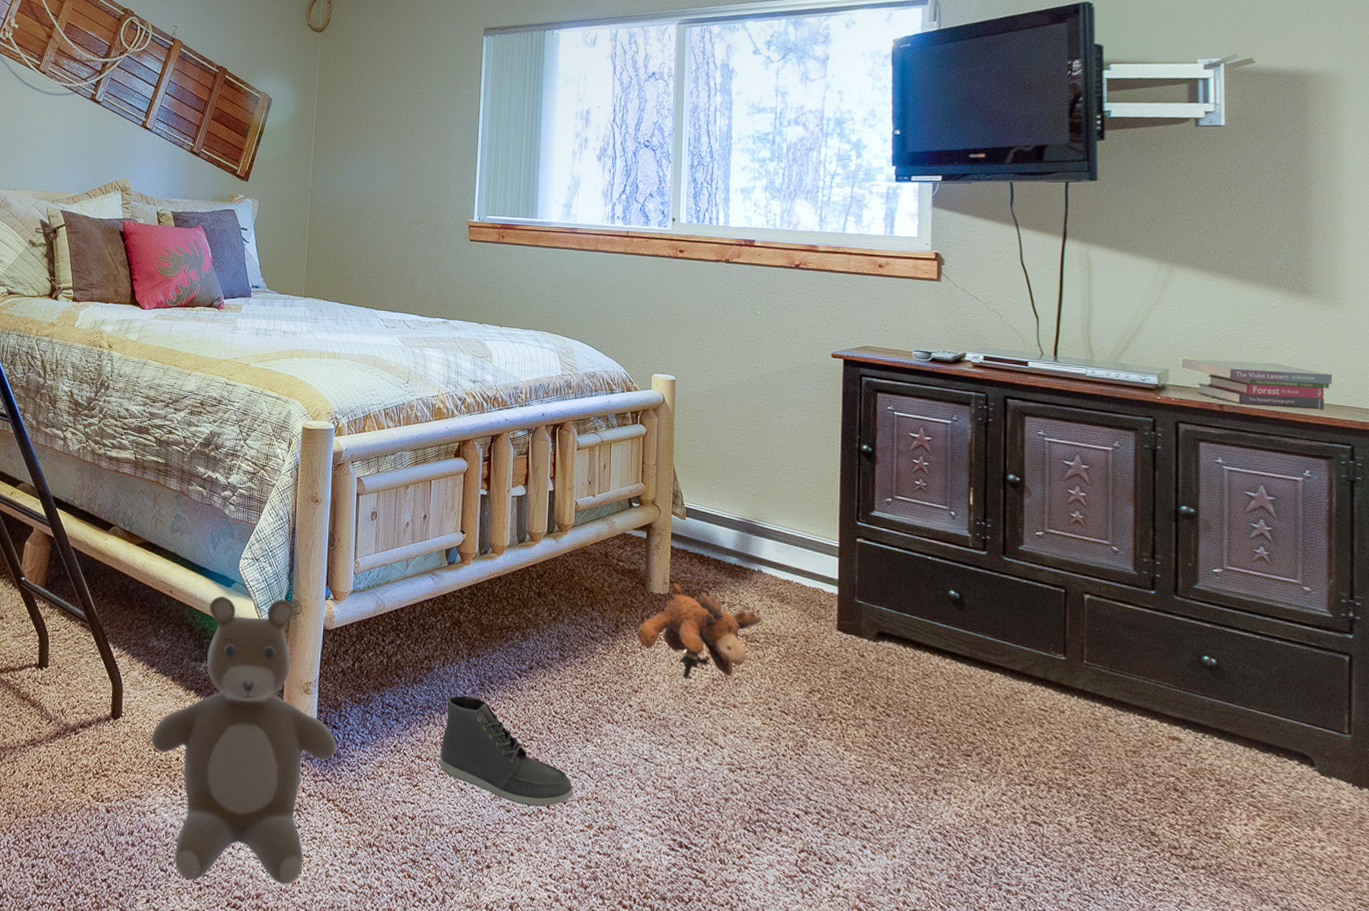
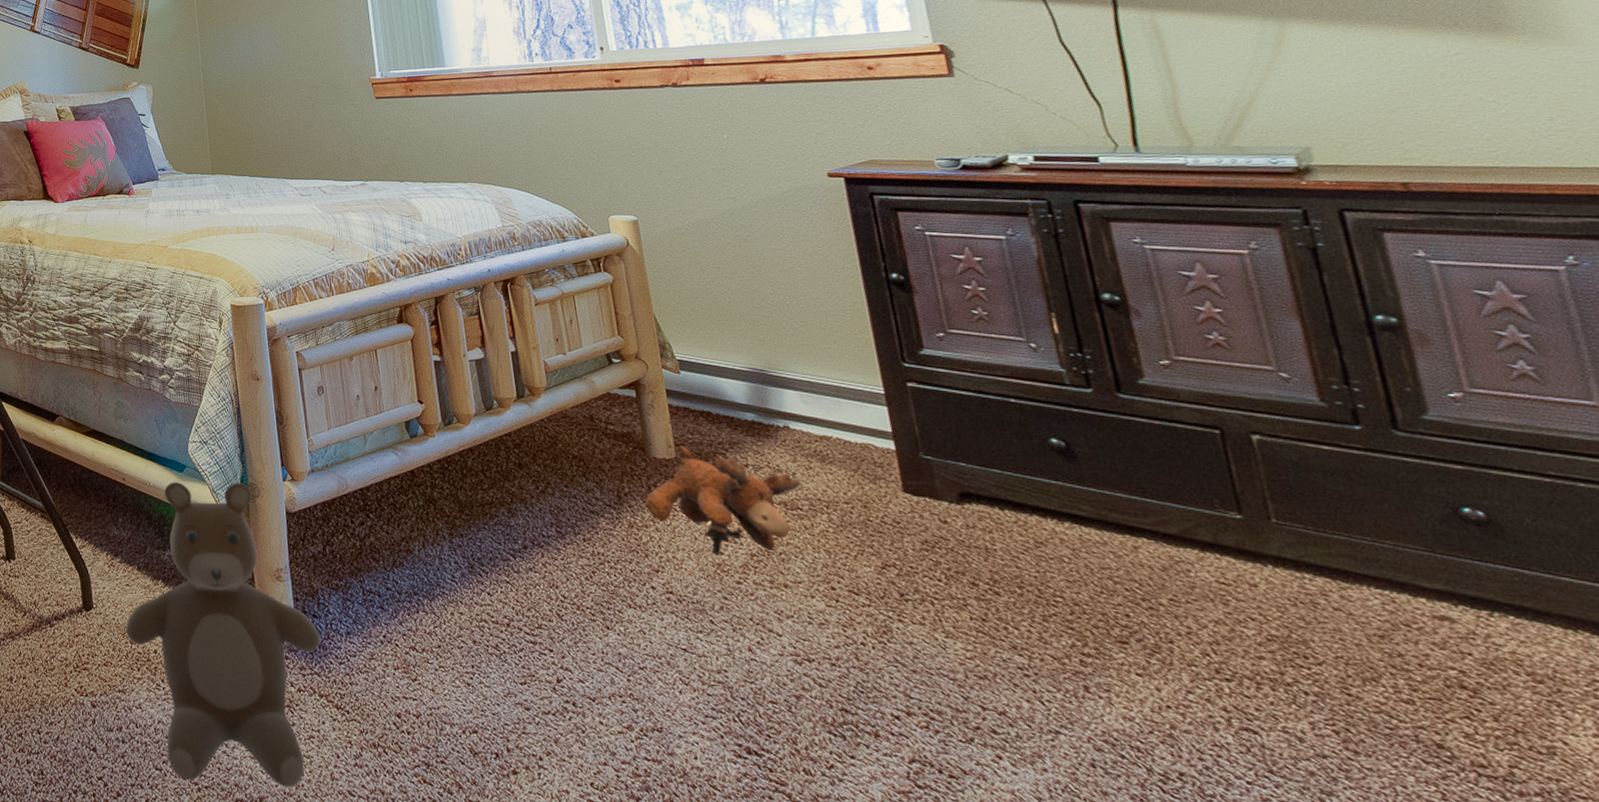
sneaker: present [440,695,573,807] -> none [435,579,602,704]
books: present [1181,358,1332,409] -> none [1326,123,1581,180]

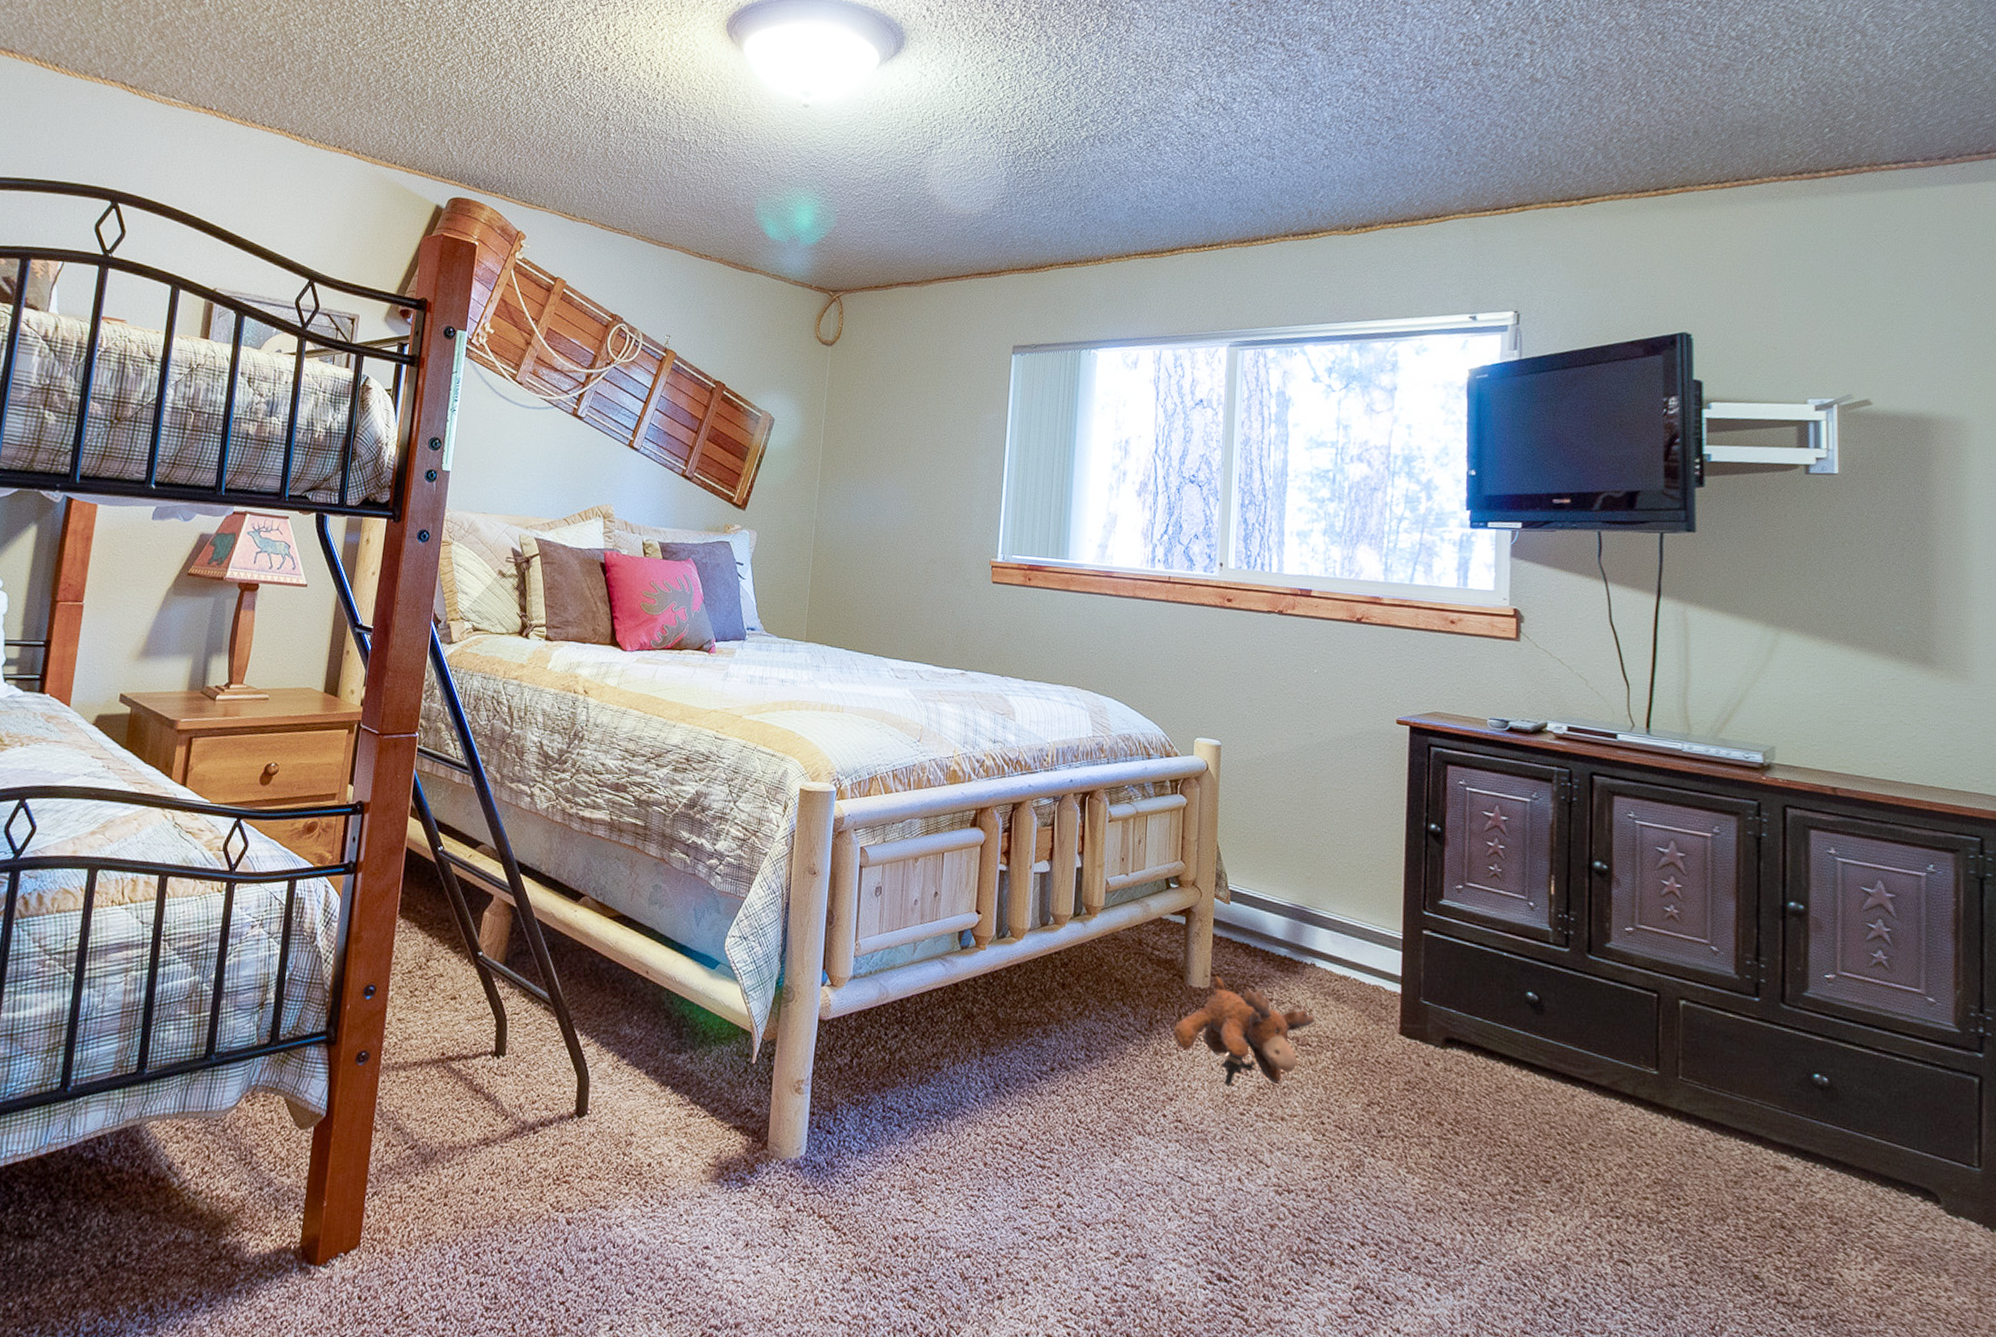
bear: present [125,482,320,787] -> none [619,979,830,1313]

